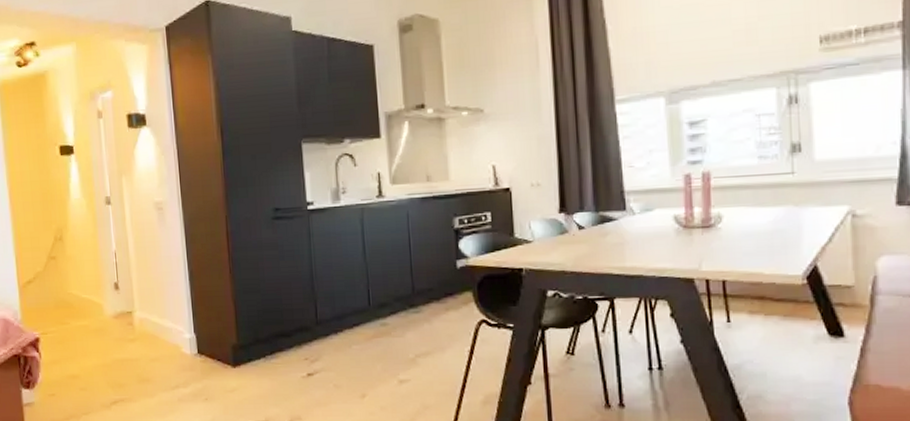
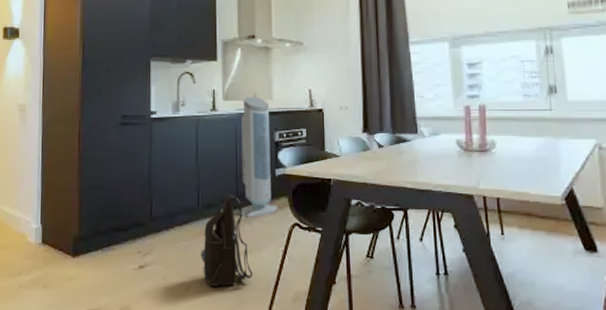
shoulder bag: none [375,291,436,392] -> present [201,194,253,287]
air purifier: none [413,177,461,316] -> present [239,96,277,218]

